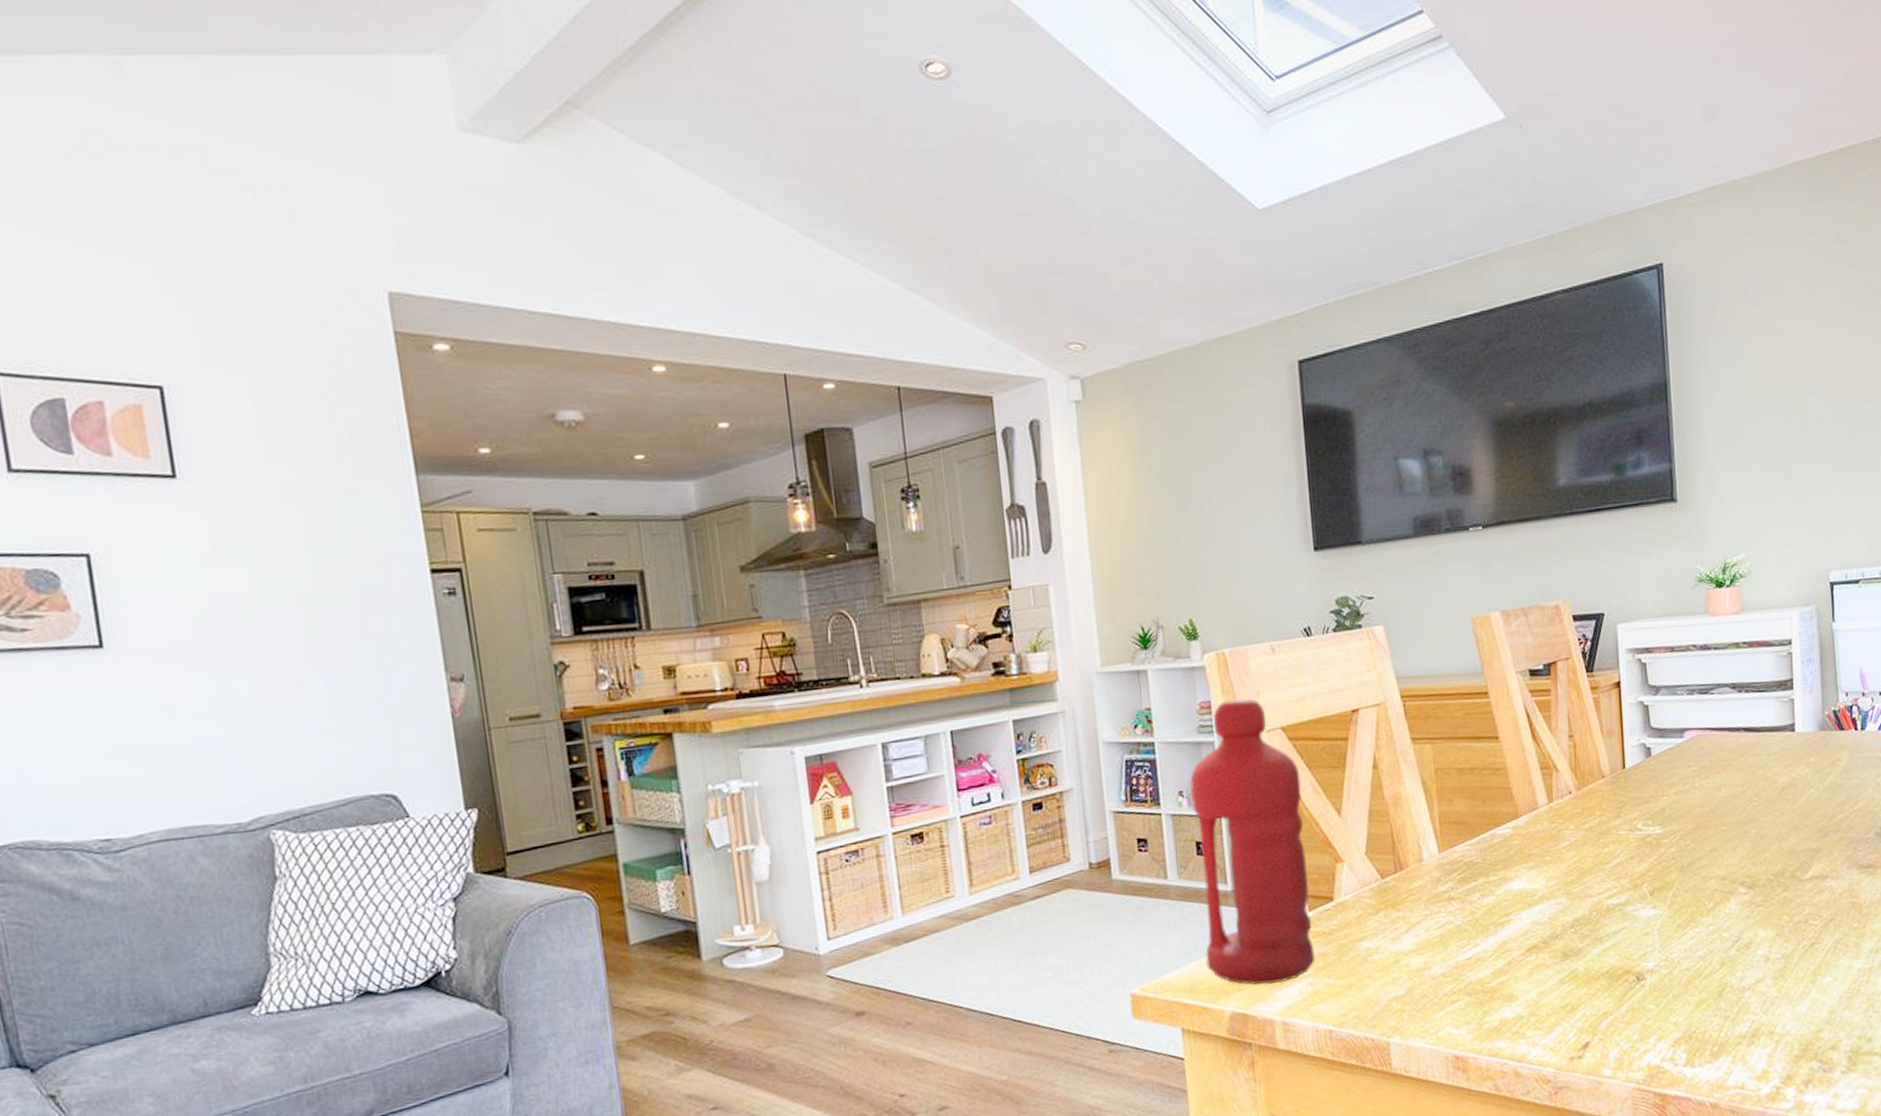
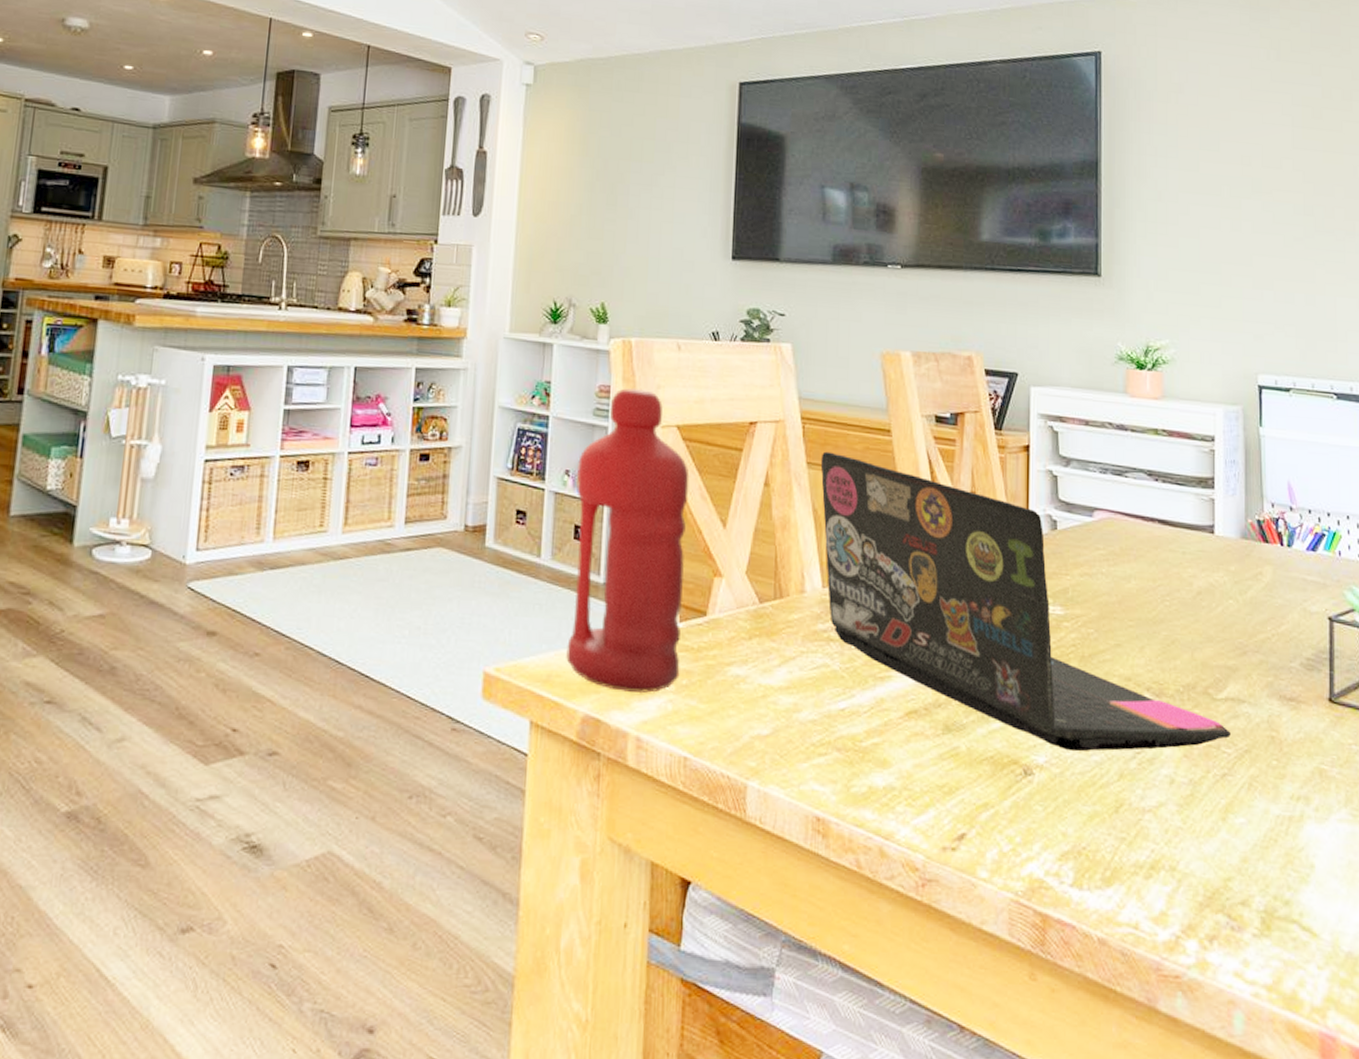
laptop: none [1424,724,1818,952] -> present [820,451,1232,751]

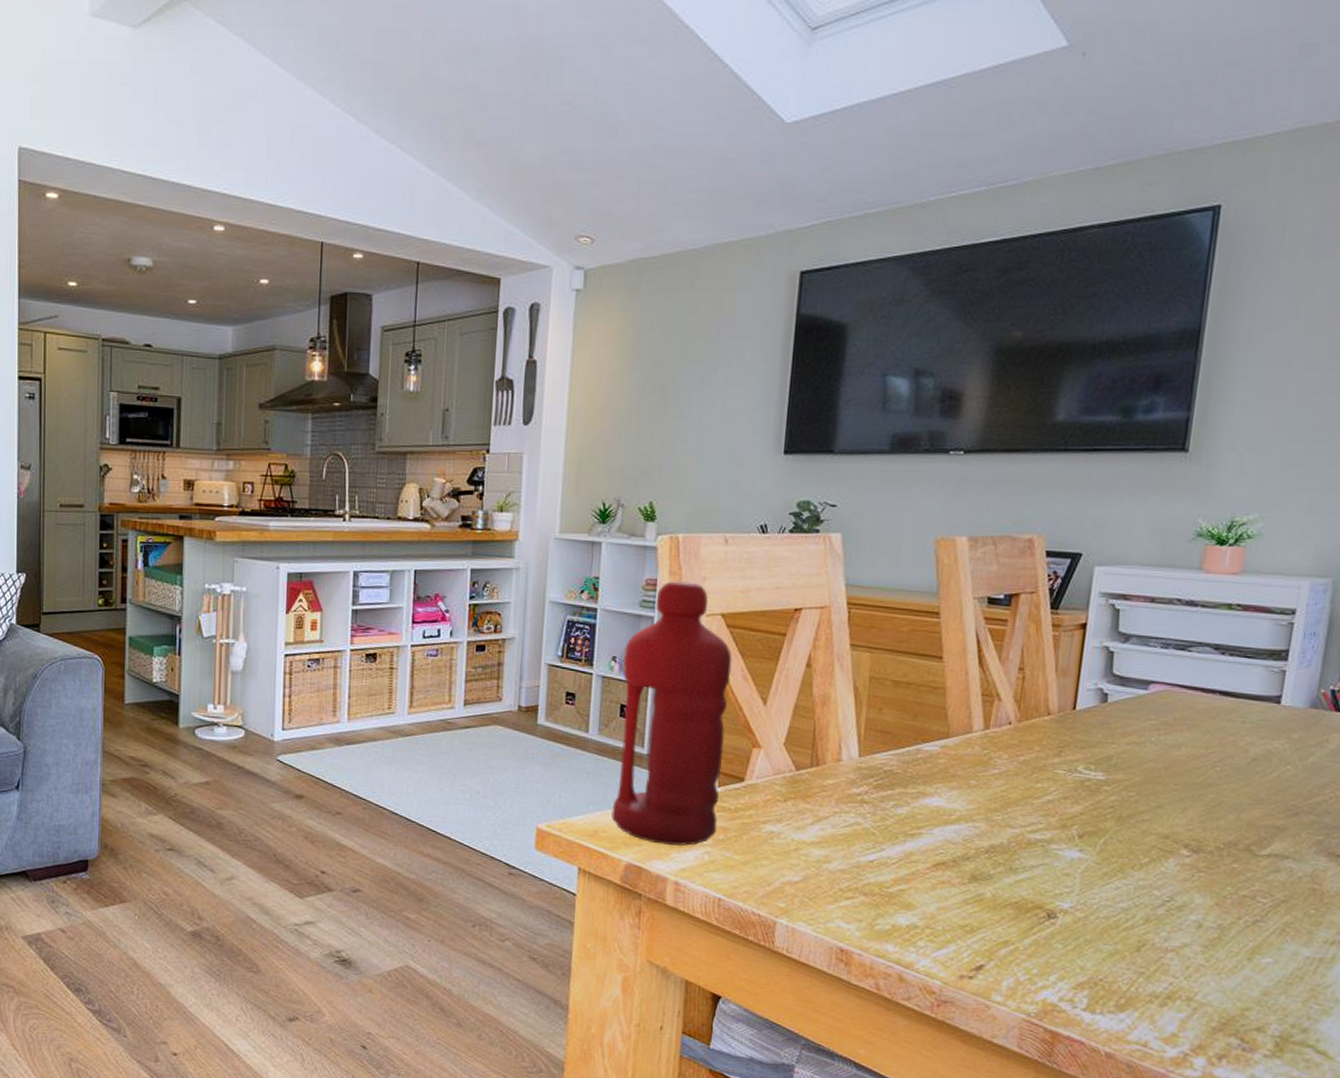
laptop: present [820,451,1232,751] -> none [864,634,1270,899]

